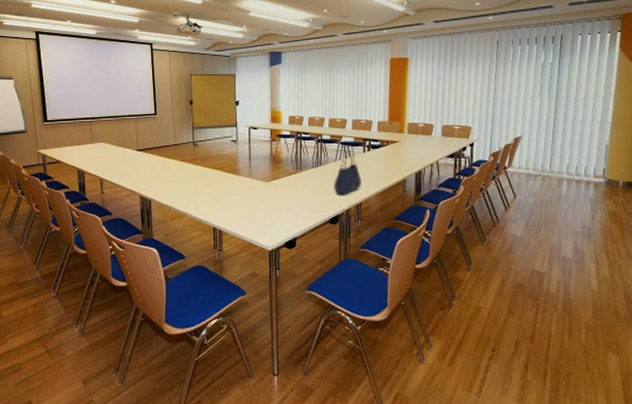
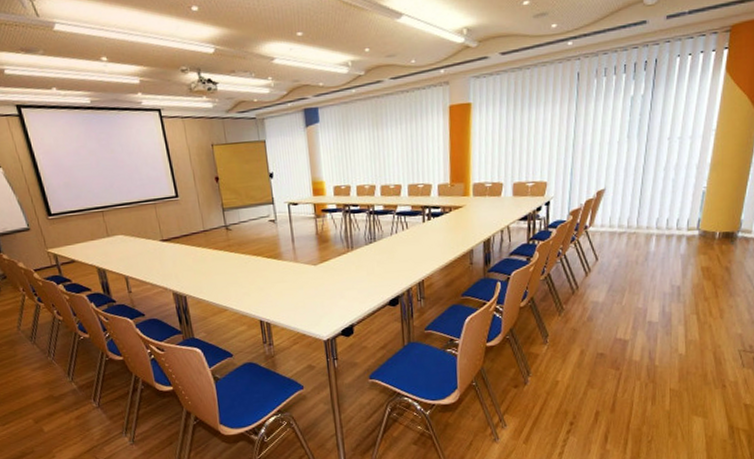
handbag: present [334,143,361,195] -> none [391,213,422,274]

